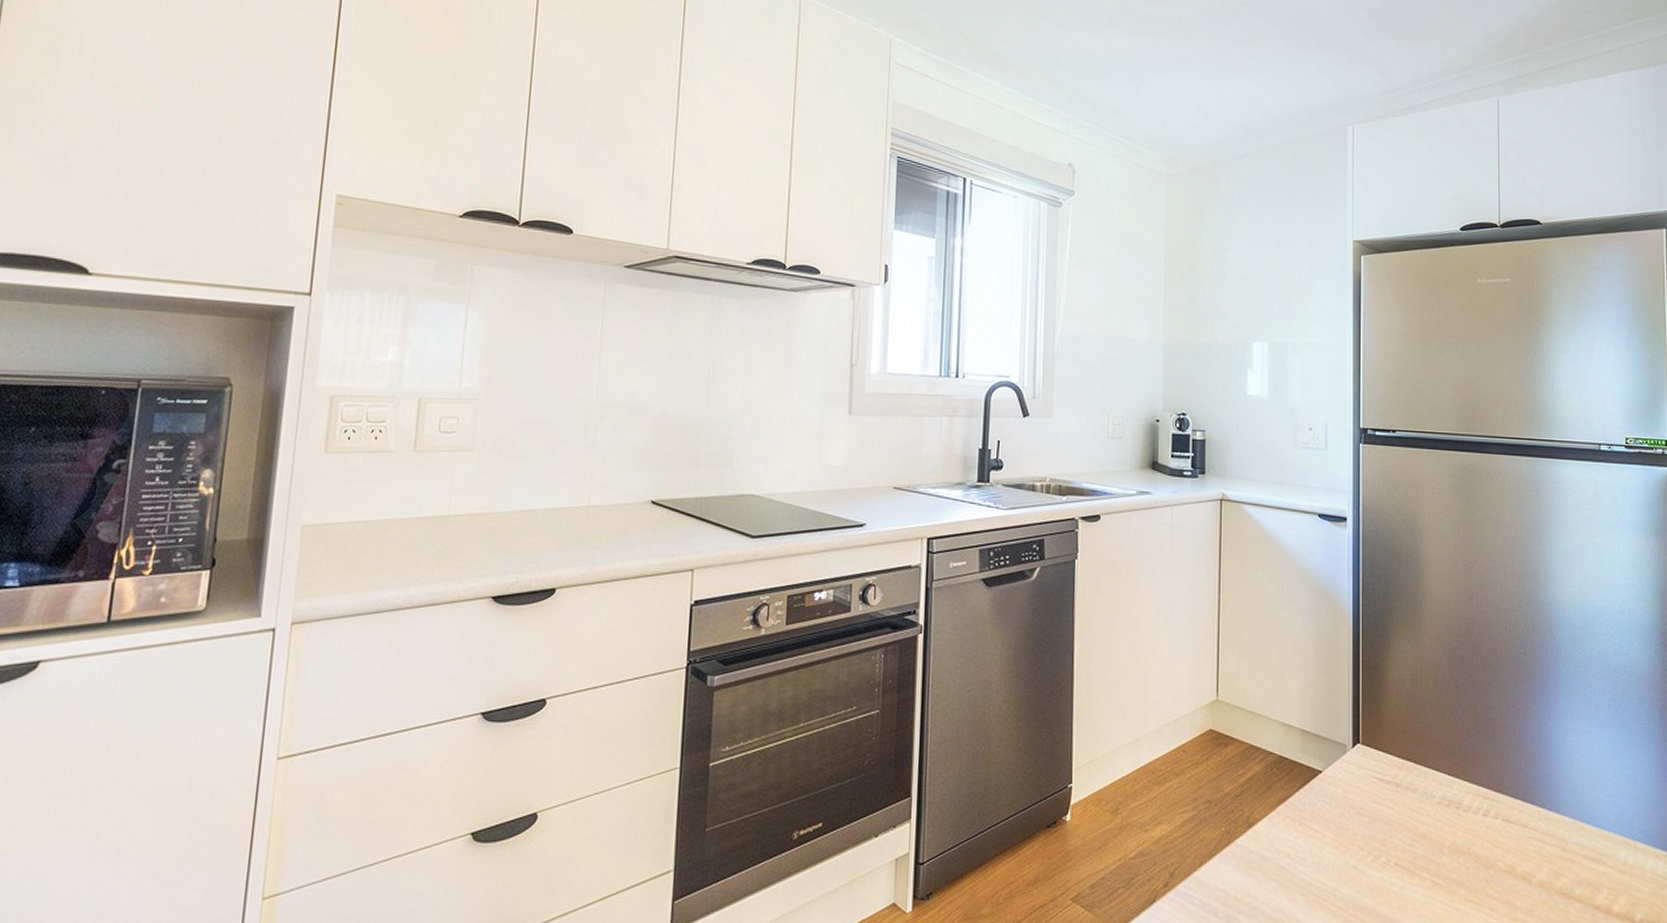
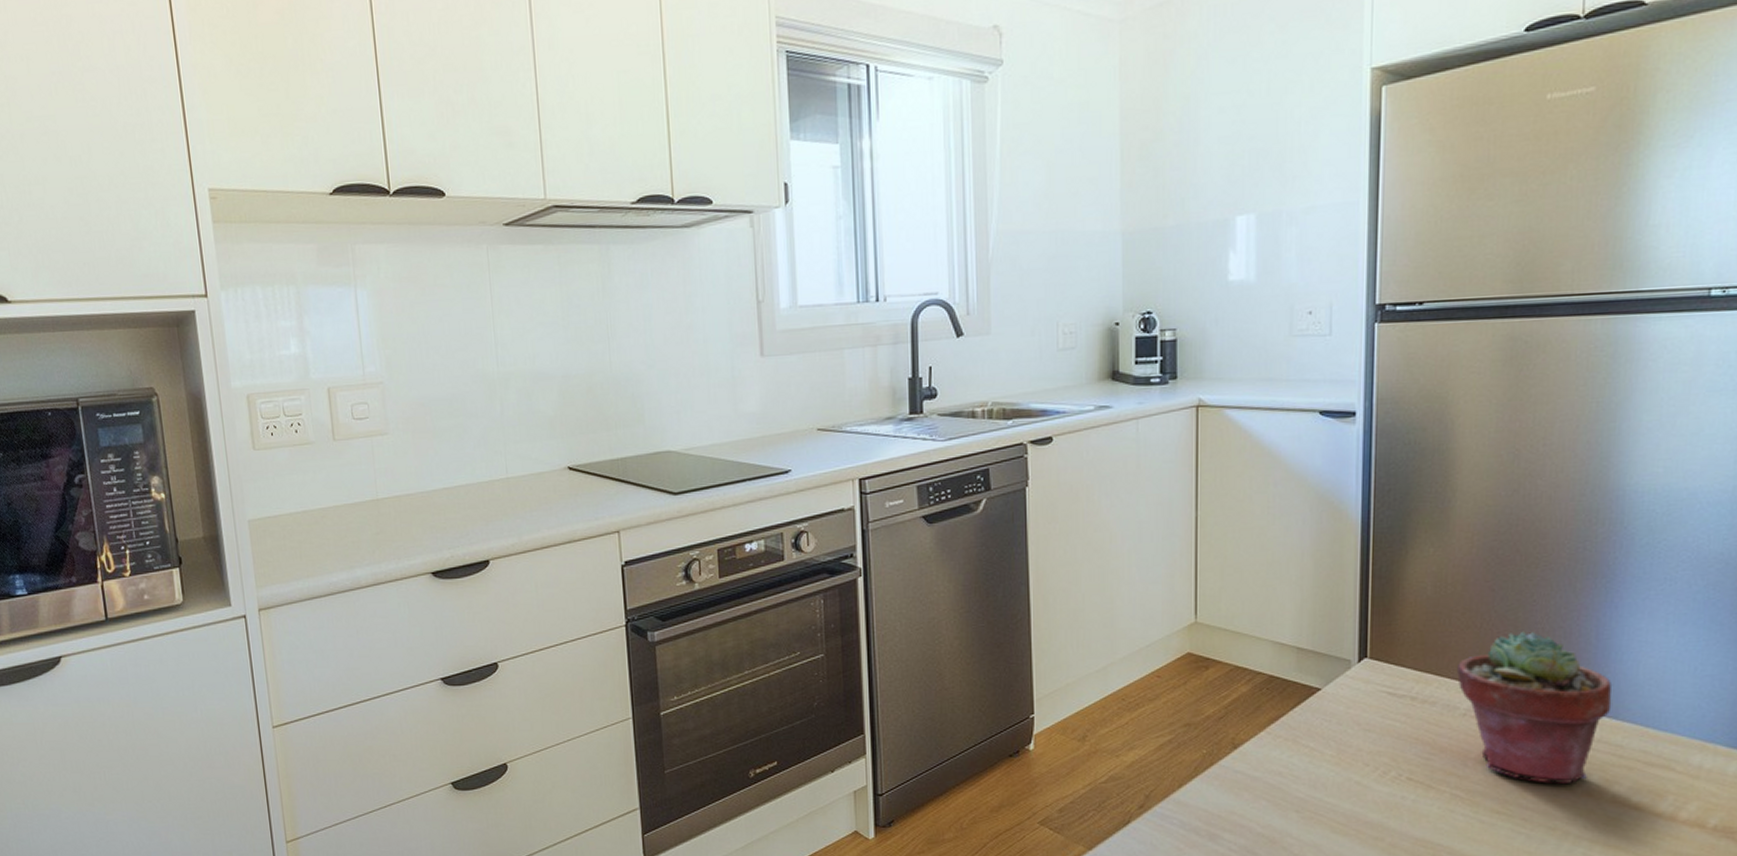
potted succulent: none [1432,726,1554,875] -> present [1457,631,1612,785]

